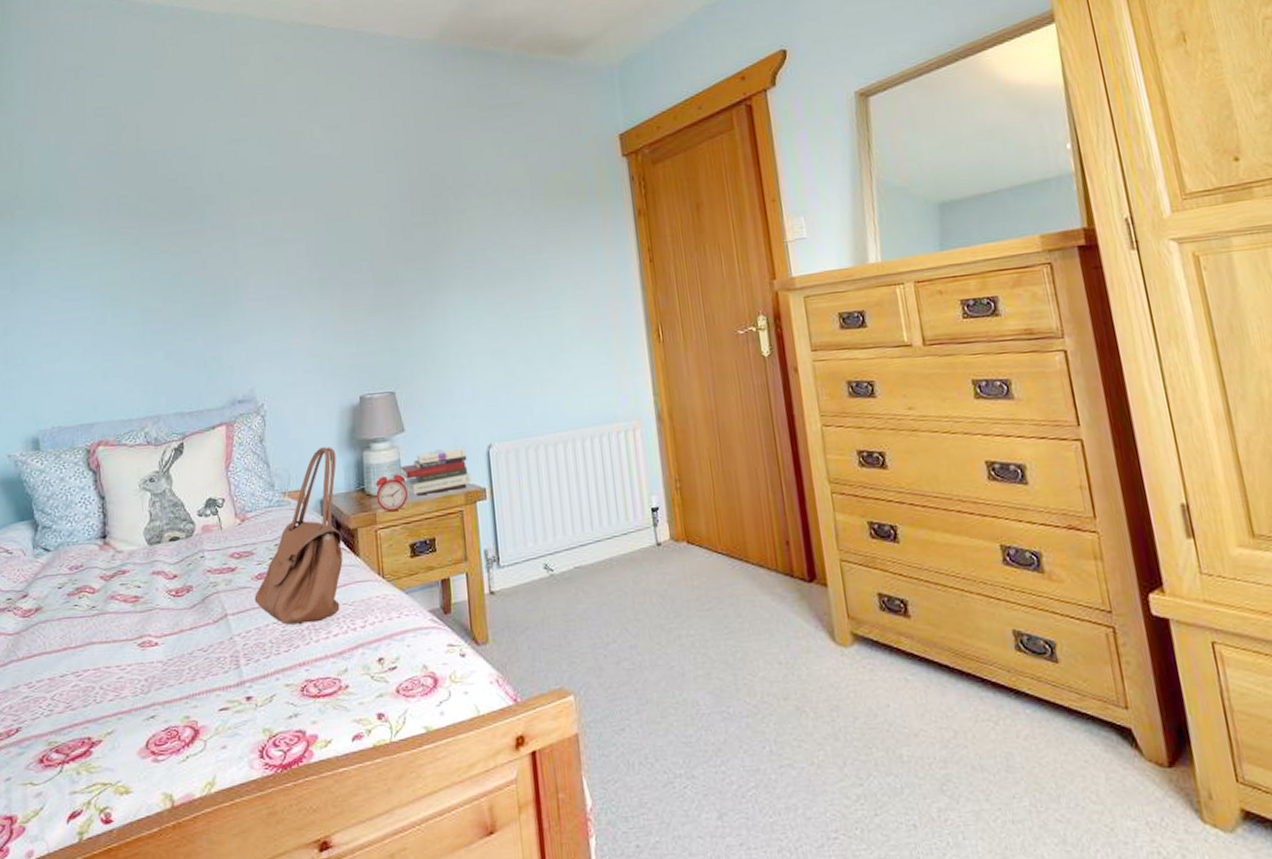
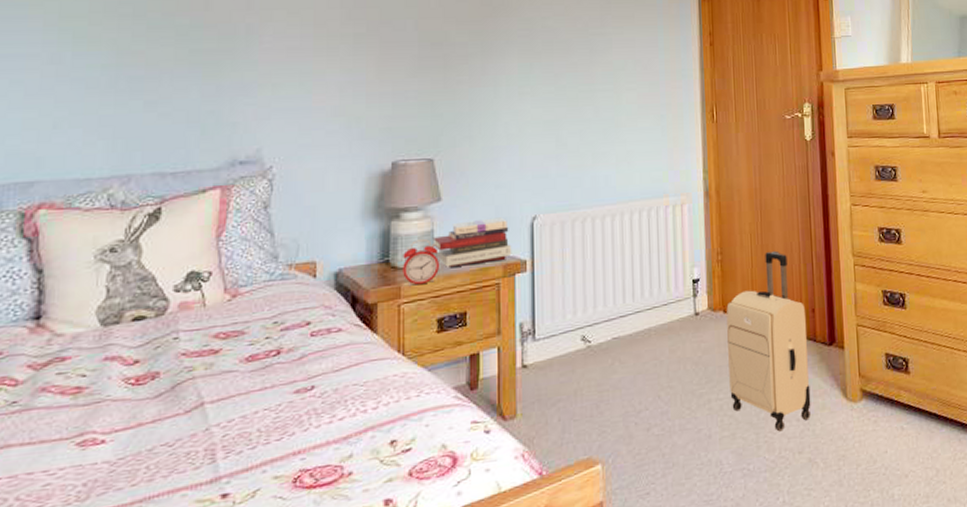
handbag: present [254,447,343,625] -> none [241,215,359,411]
suitcase: none [690,477,794,675] -> present [726,250,811,432]

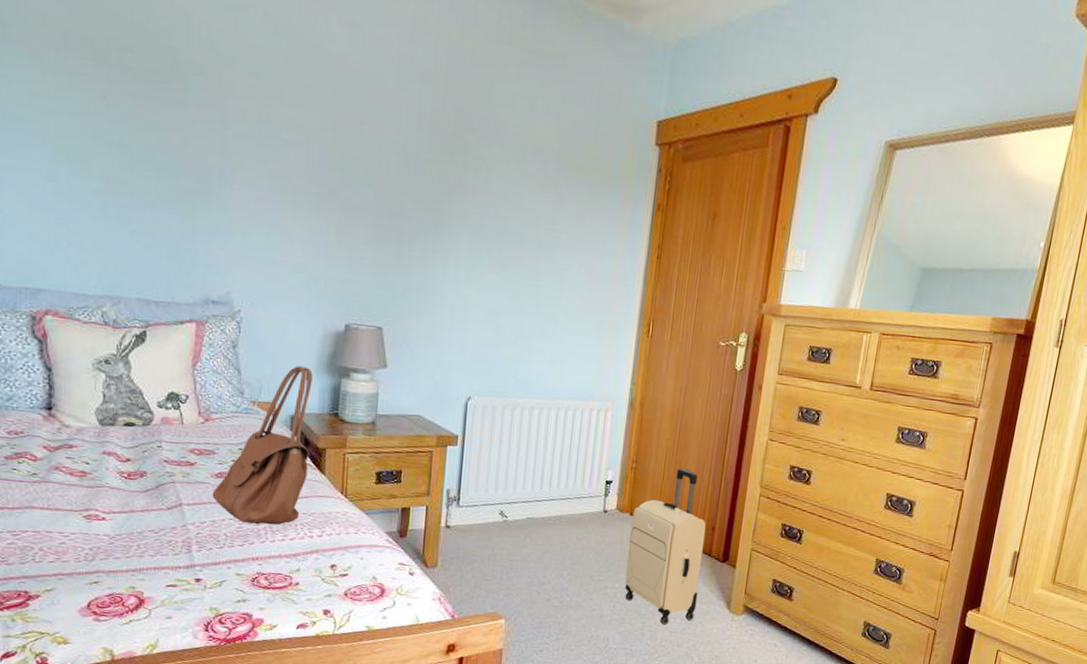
handbag: none [241,215,359,411] -> present [212,366,313,525]
alarm clock: present [403,239,439,286] -> none [349,399,382,440]
books: present [432,217,512,267] -> none [377,390,447,432]

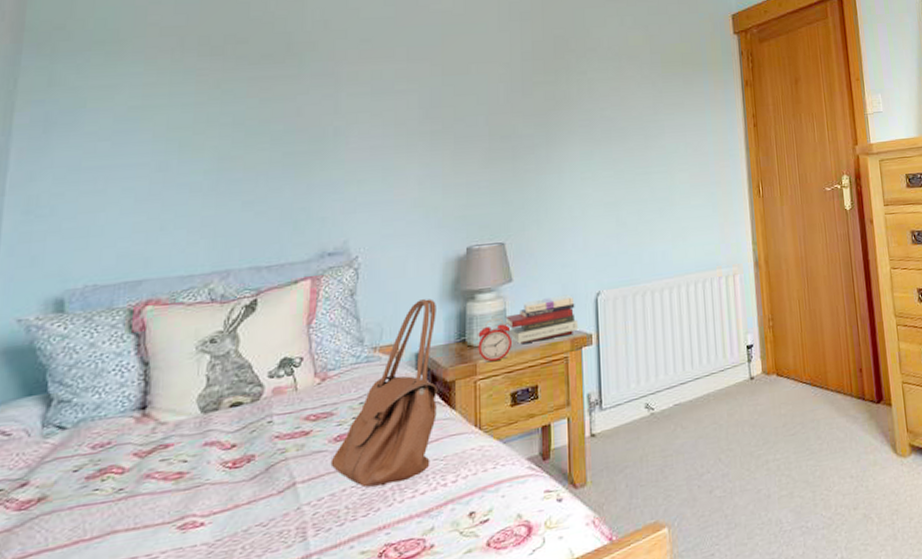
alarm clock: none [349,399,382,440] -> present [478,318,511,363]
books: none [377,390,447,432] -> present [505,294,579,344]
suitcase: present [624,468,706,625] -> none [779,314,863,489]

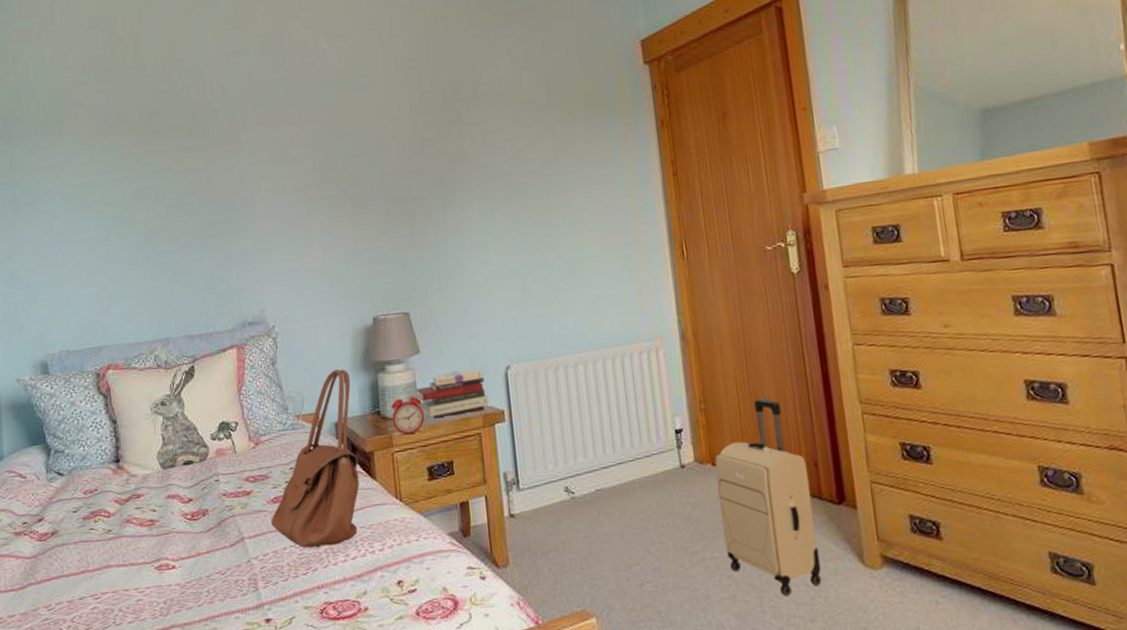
suitcase: none [779,314,863,489] -> present [715,397,822,597]

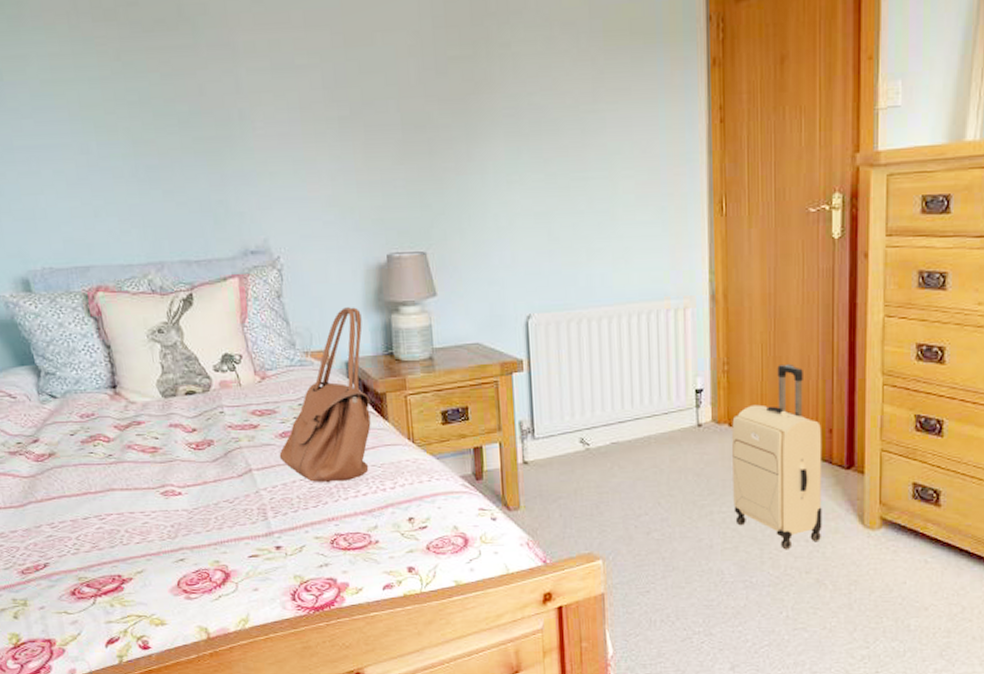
alarm clock: present [391,391,424,436] -> none [405,334,439,379]
books: present [415,368,490,418] -> none [431,315,509,362]

